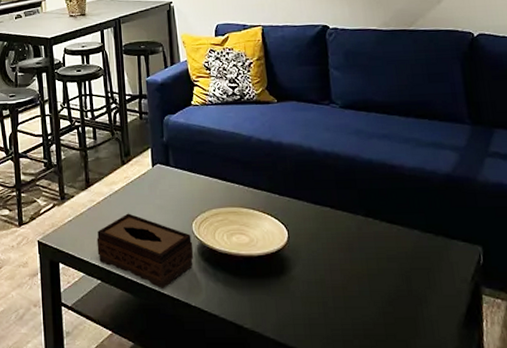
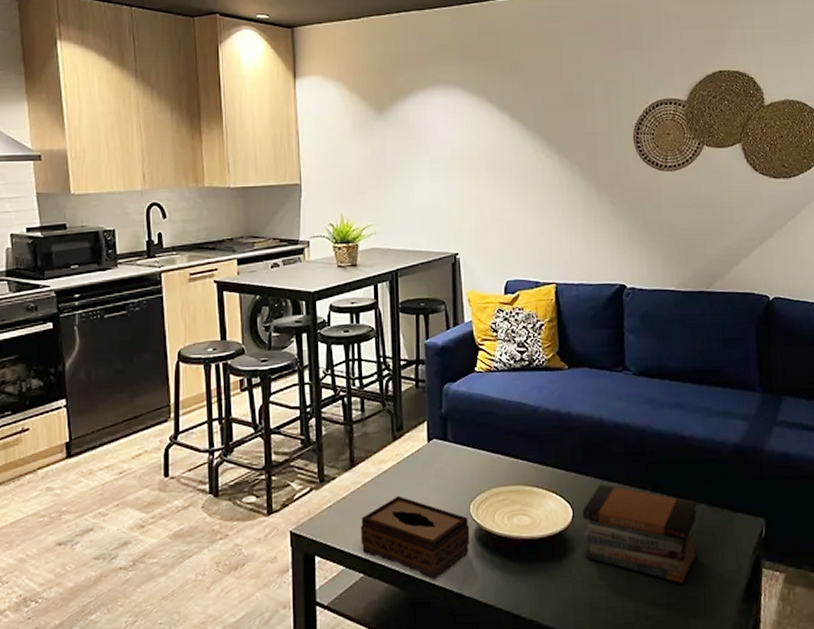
book stack: none [297,208,412,305] -> present [582,484,697,583]

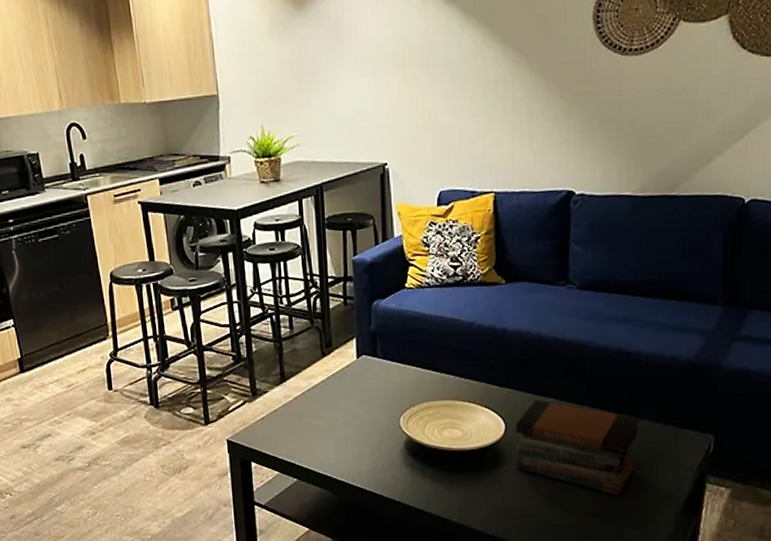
tissue box: present [360,495,471,581] -> none [293,408,400,486]

